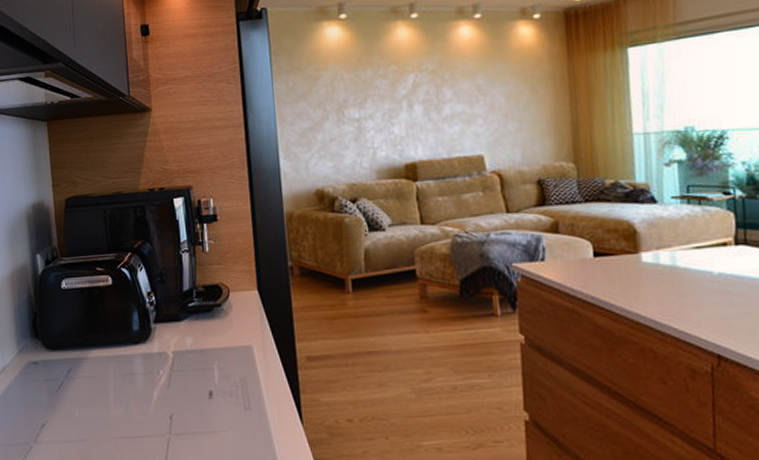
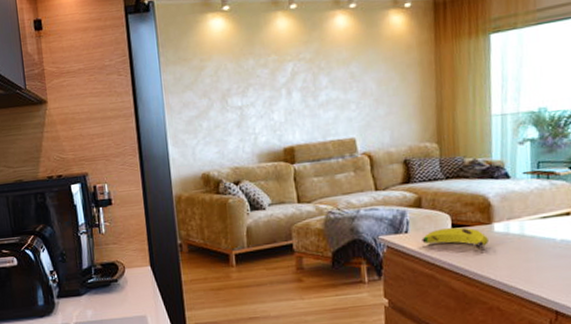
banana: none [560,256,636,280] -> present [421,227,488,248]

